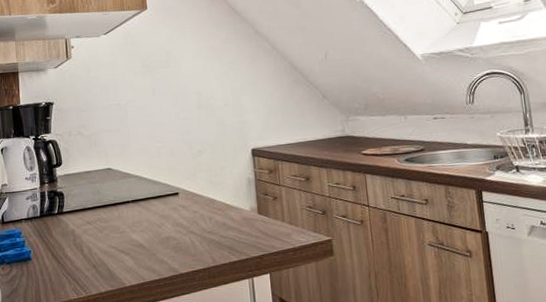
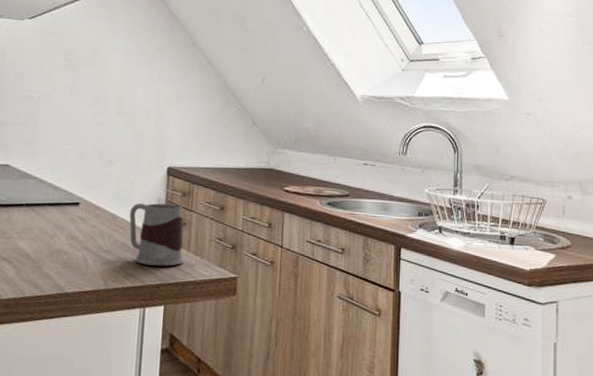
mug: none [224,181,280,240] -> present [129,203,183,266]

